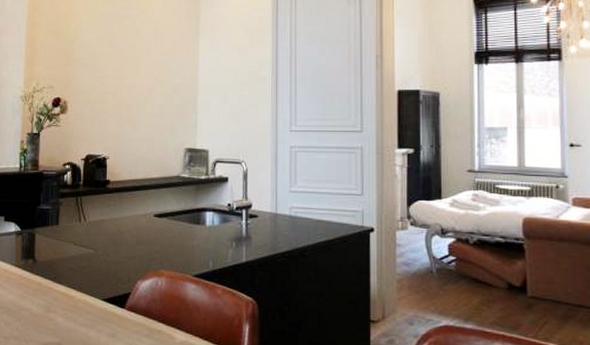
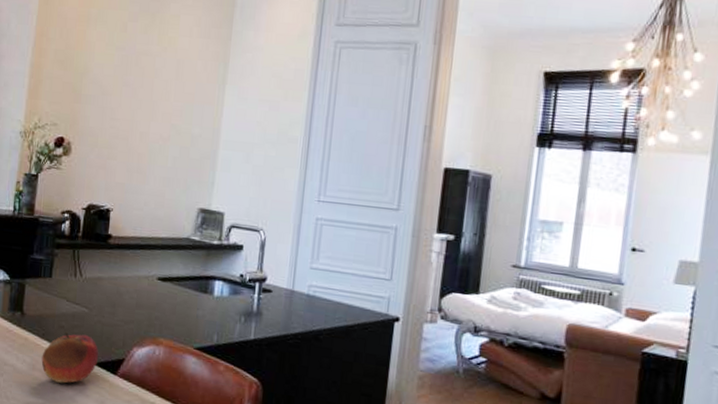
fruit: none [55,273,107,322] -> present [41,332,99,384]

